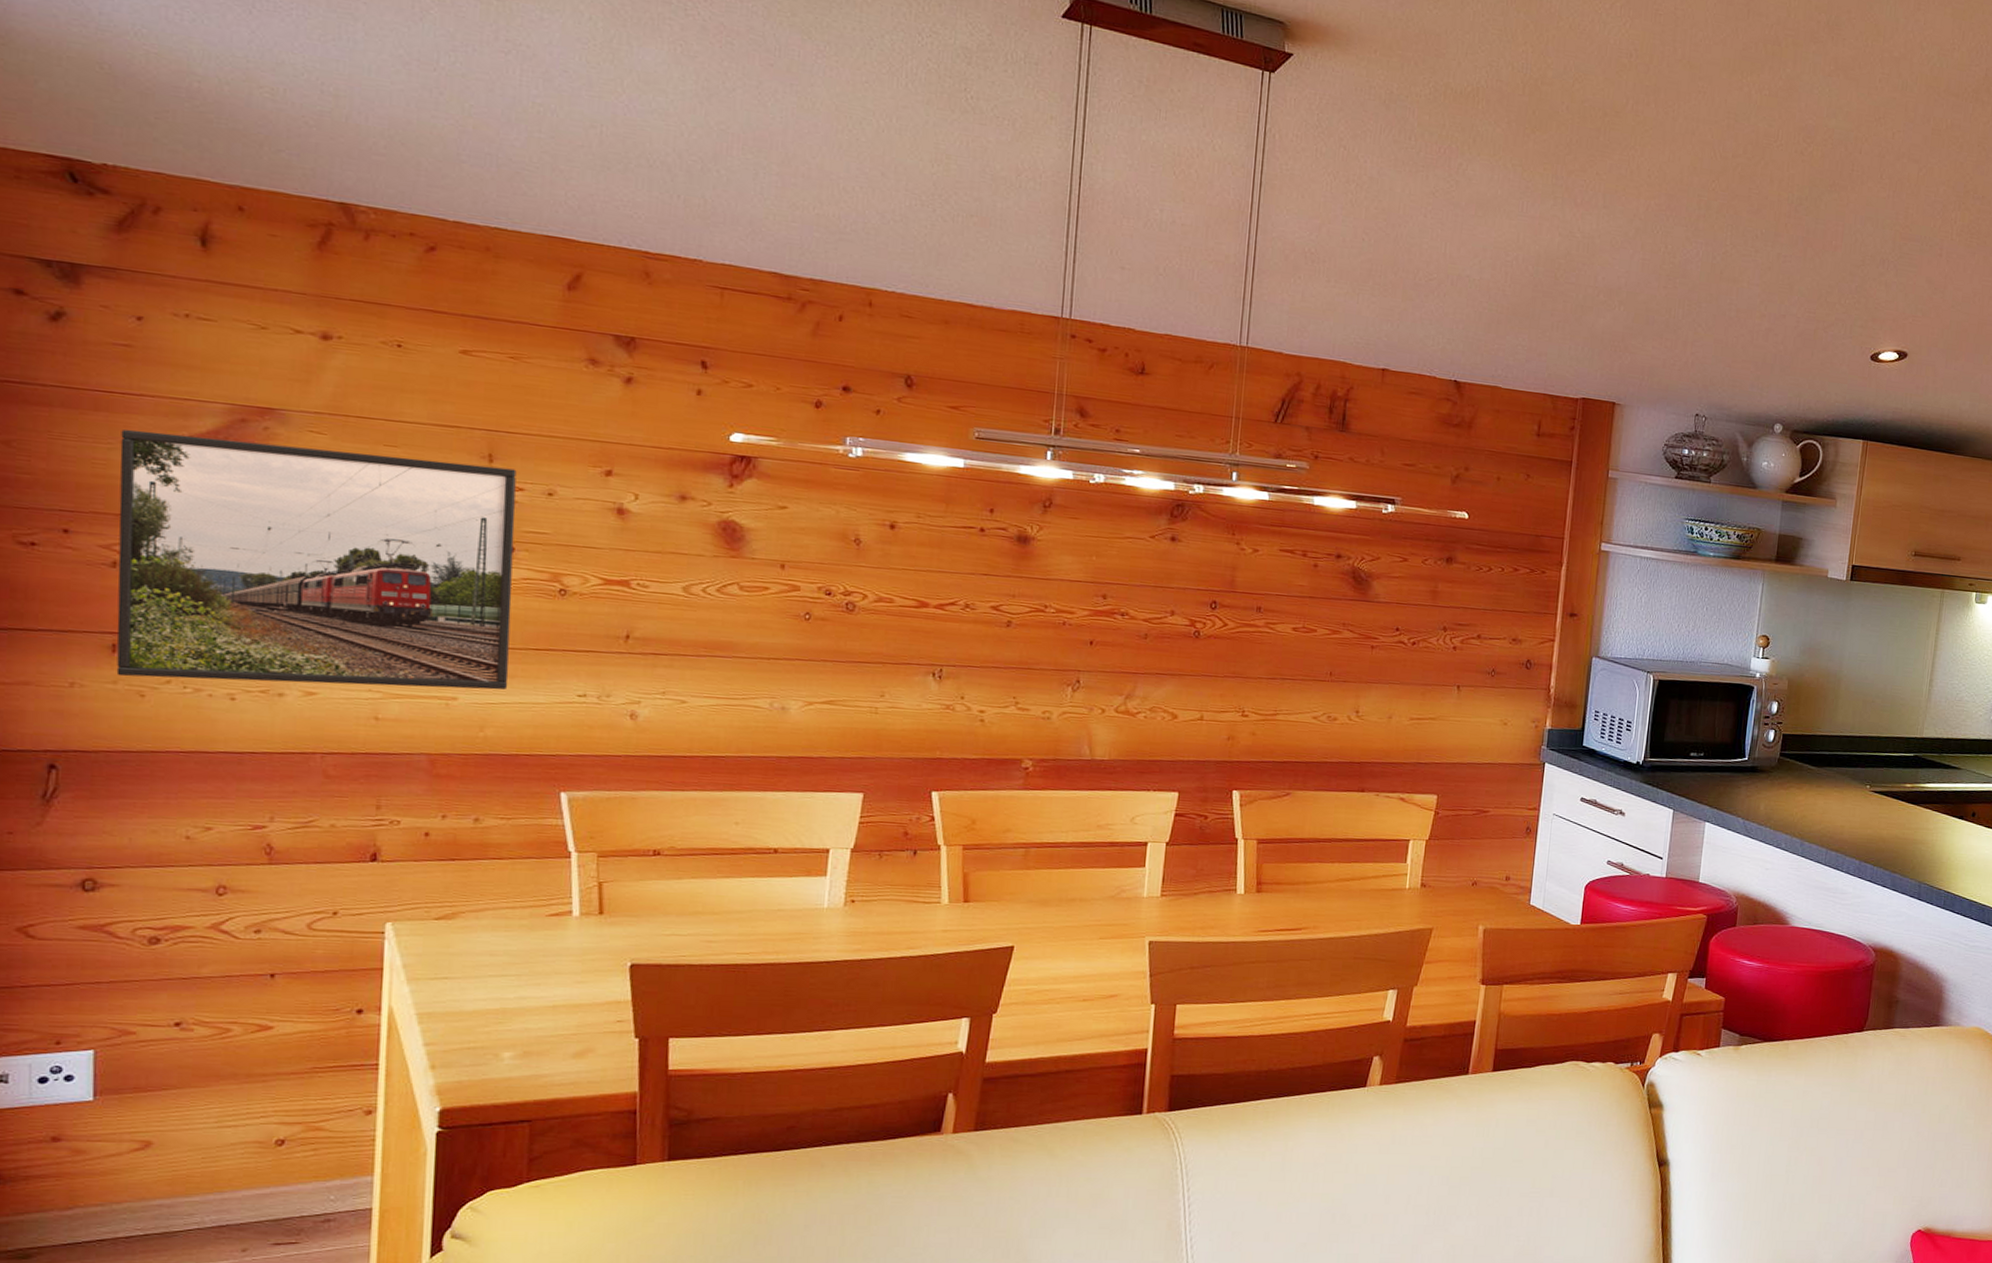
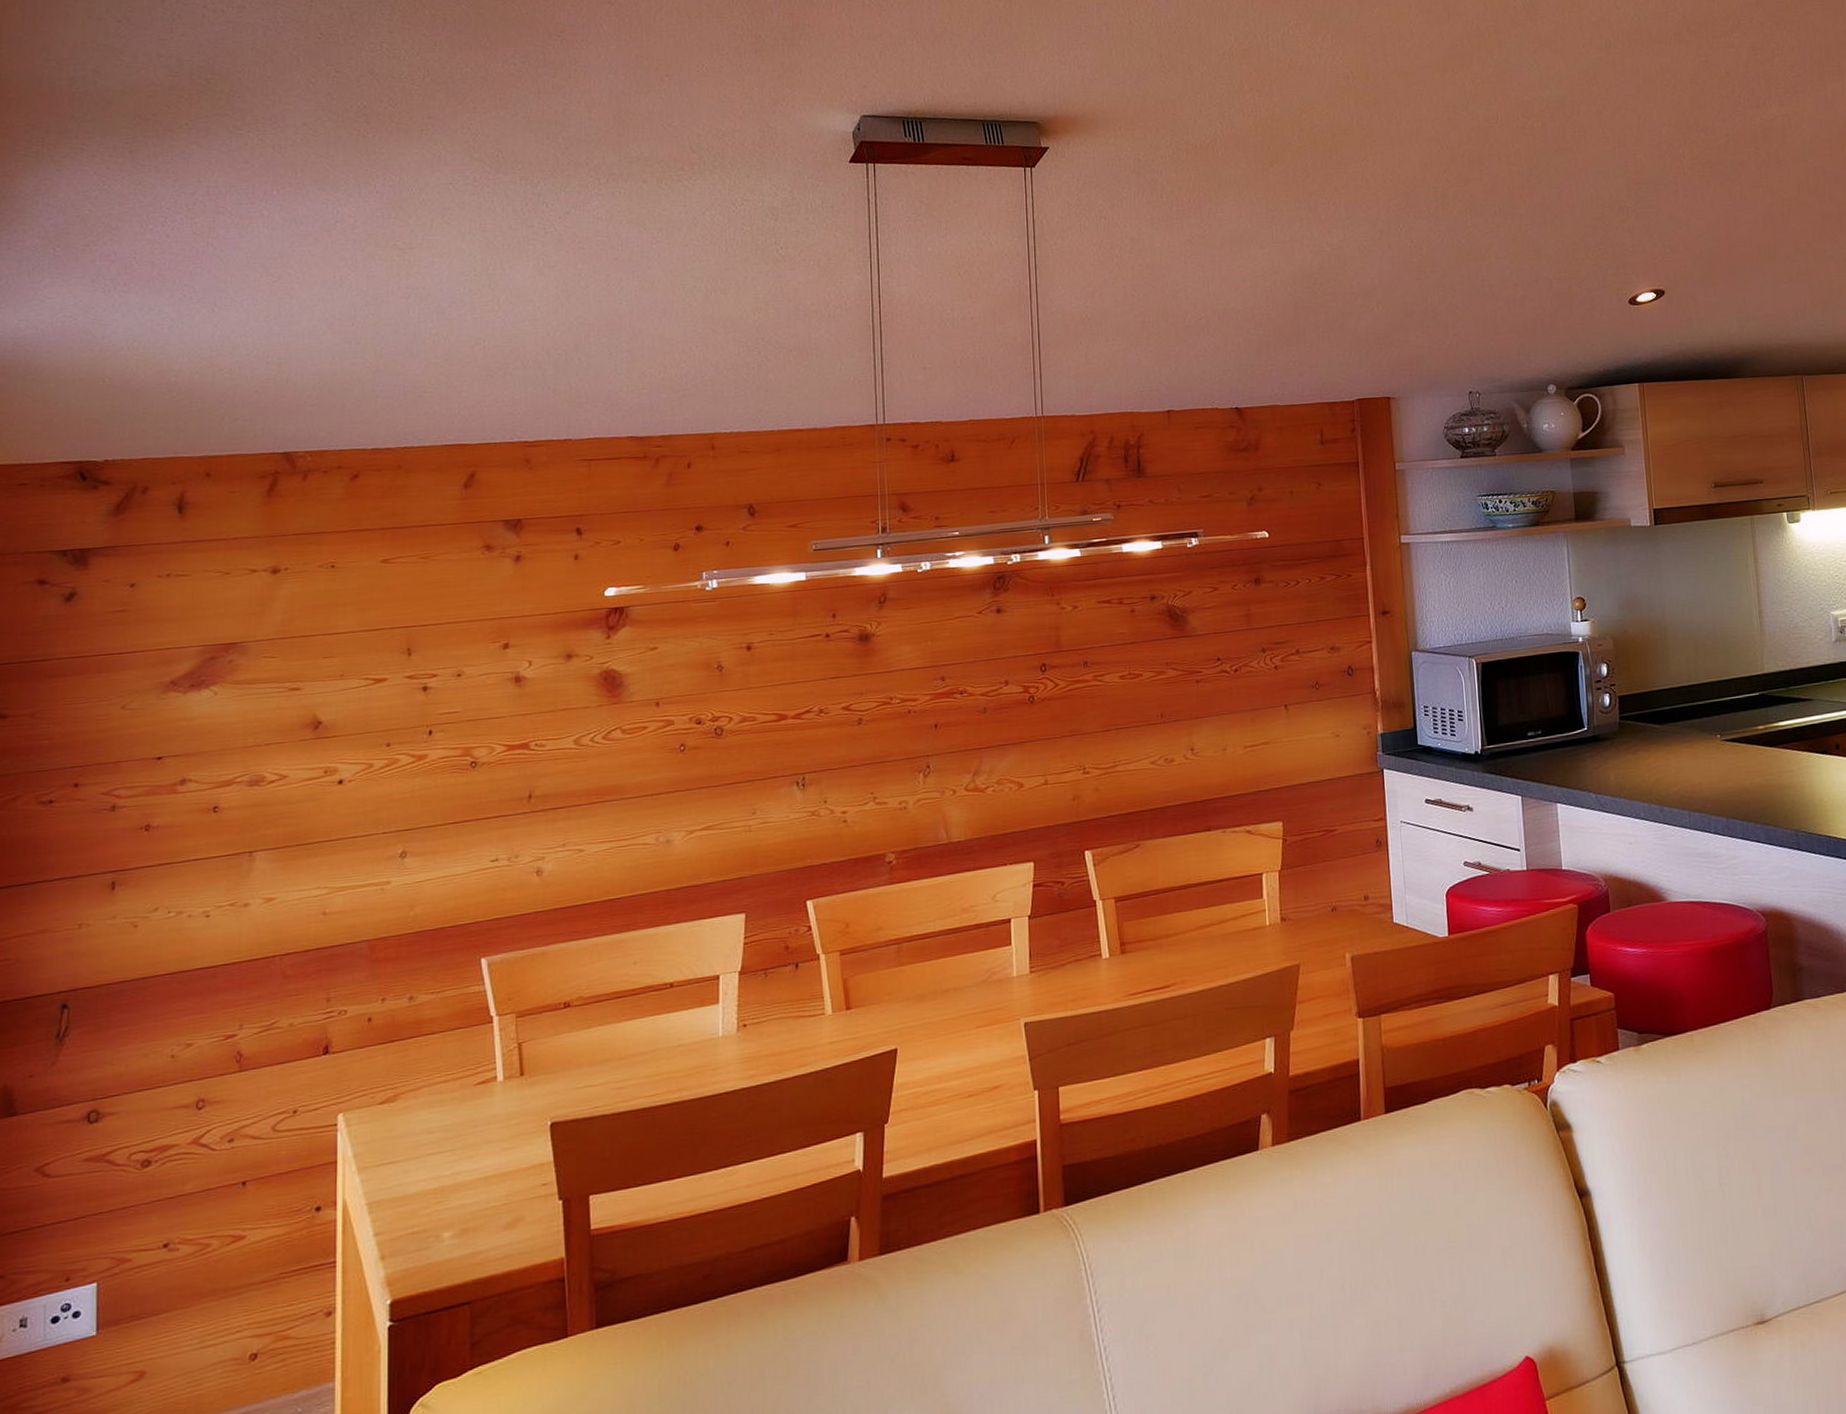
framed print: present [116,429,517,690] -> none [115,658,432,911]

